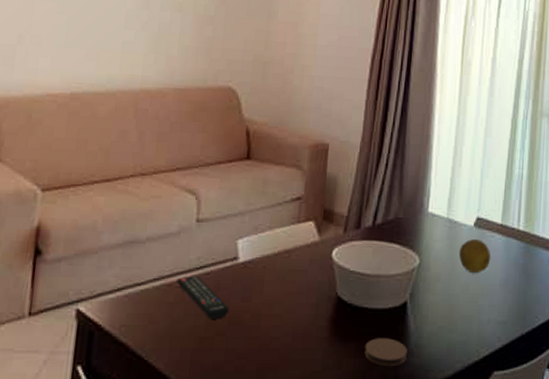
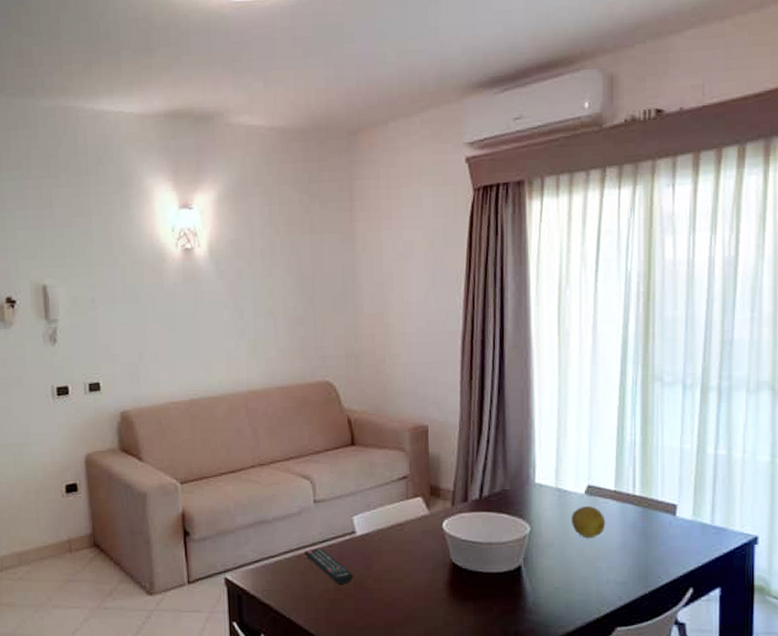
coaster: present [364,338,407,367] -> none [483,598,526,623]

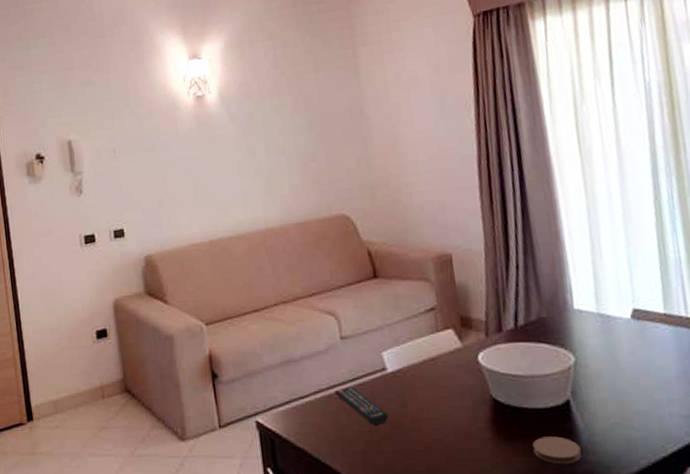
coaster: none [483,598,526,623] -> present [532,436,582,465]
fruit: present [571,506,606,539] -> none [618,332,660,367]

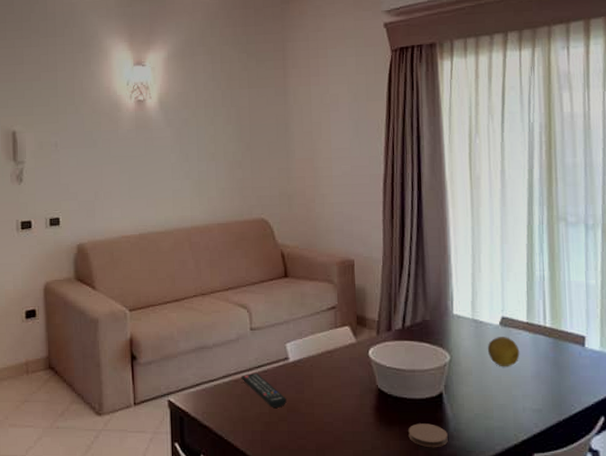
fruit: none [618,332,660,367] -> present [487,337,520,367]

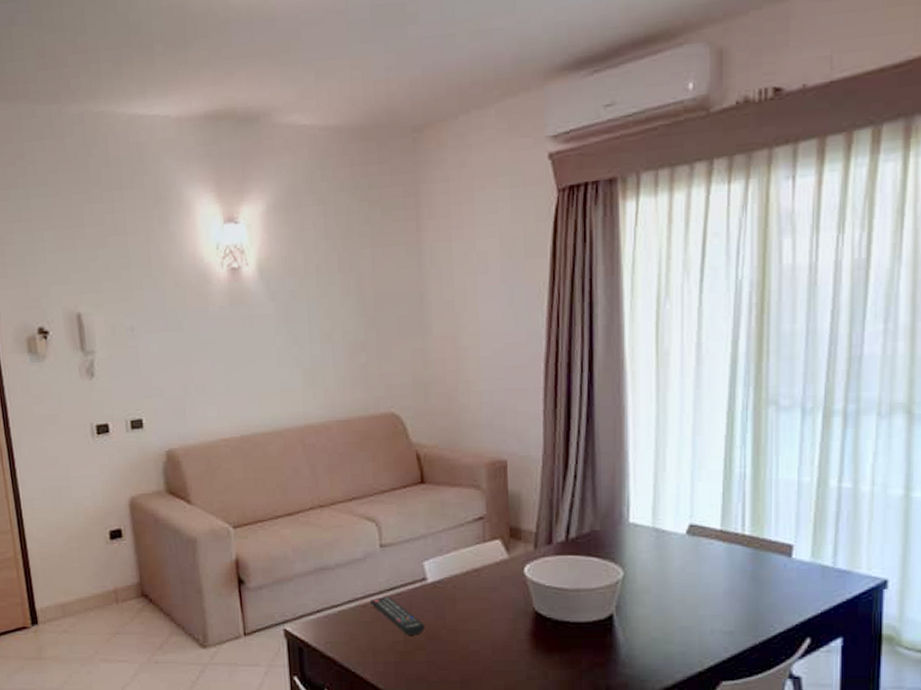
coaster: present [408,423,448,448] -> none [570,650,618,677]
fruit: present [487,337,520,367] -> none [670,548,710,584]

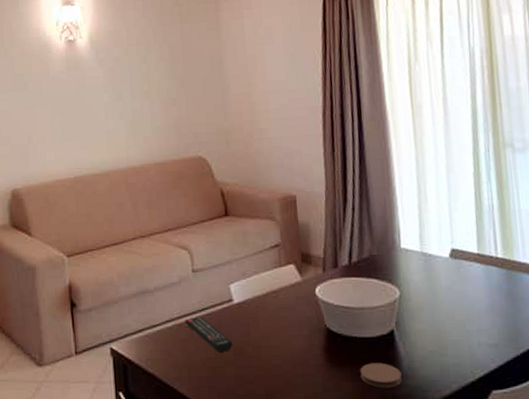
coaster: none [570,650,618,677] -> present [360,363,402,388]

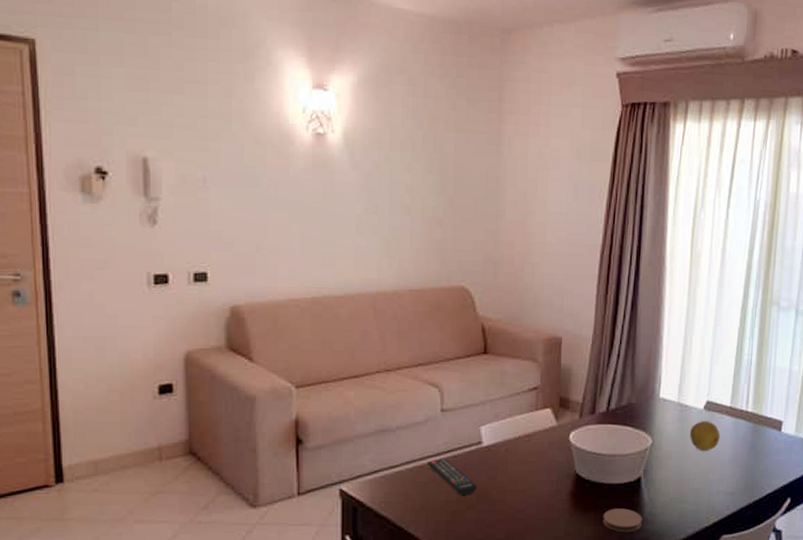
fruit: none [438,269,472,301] -> present [689,421,721,452]

